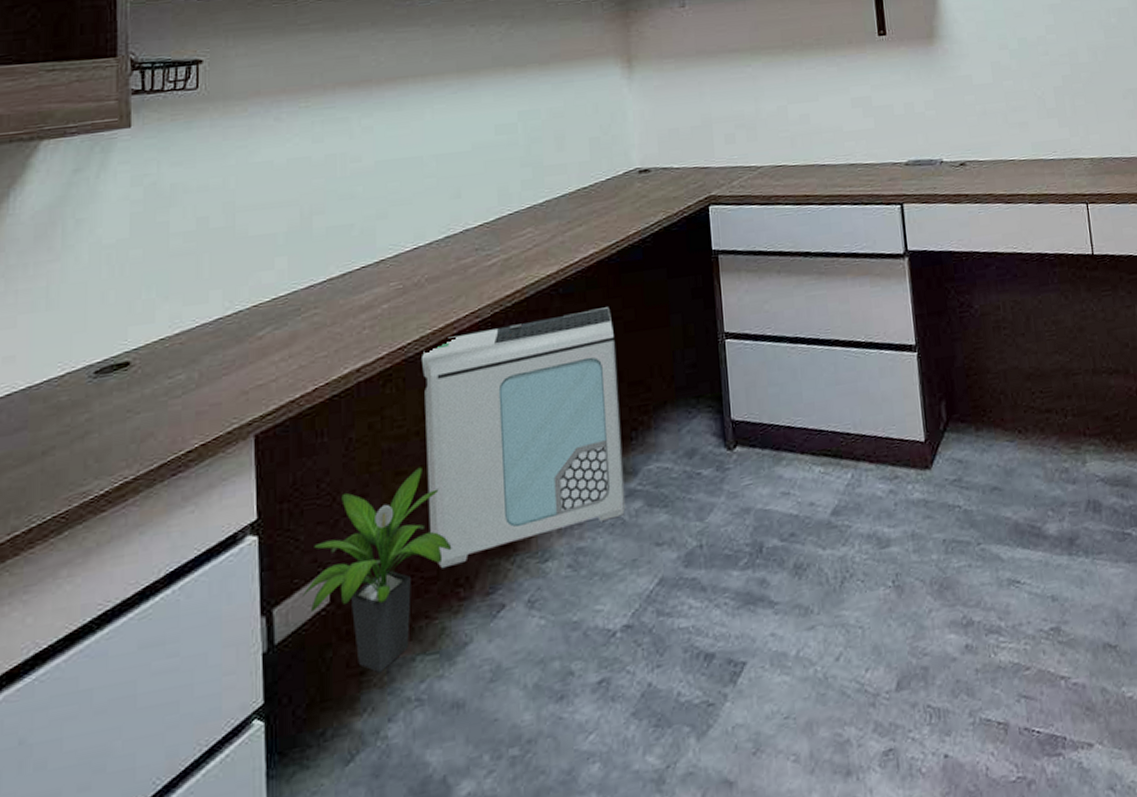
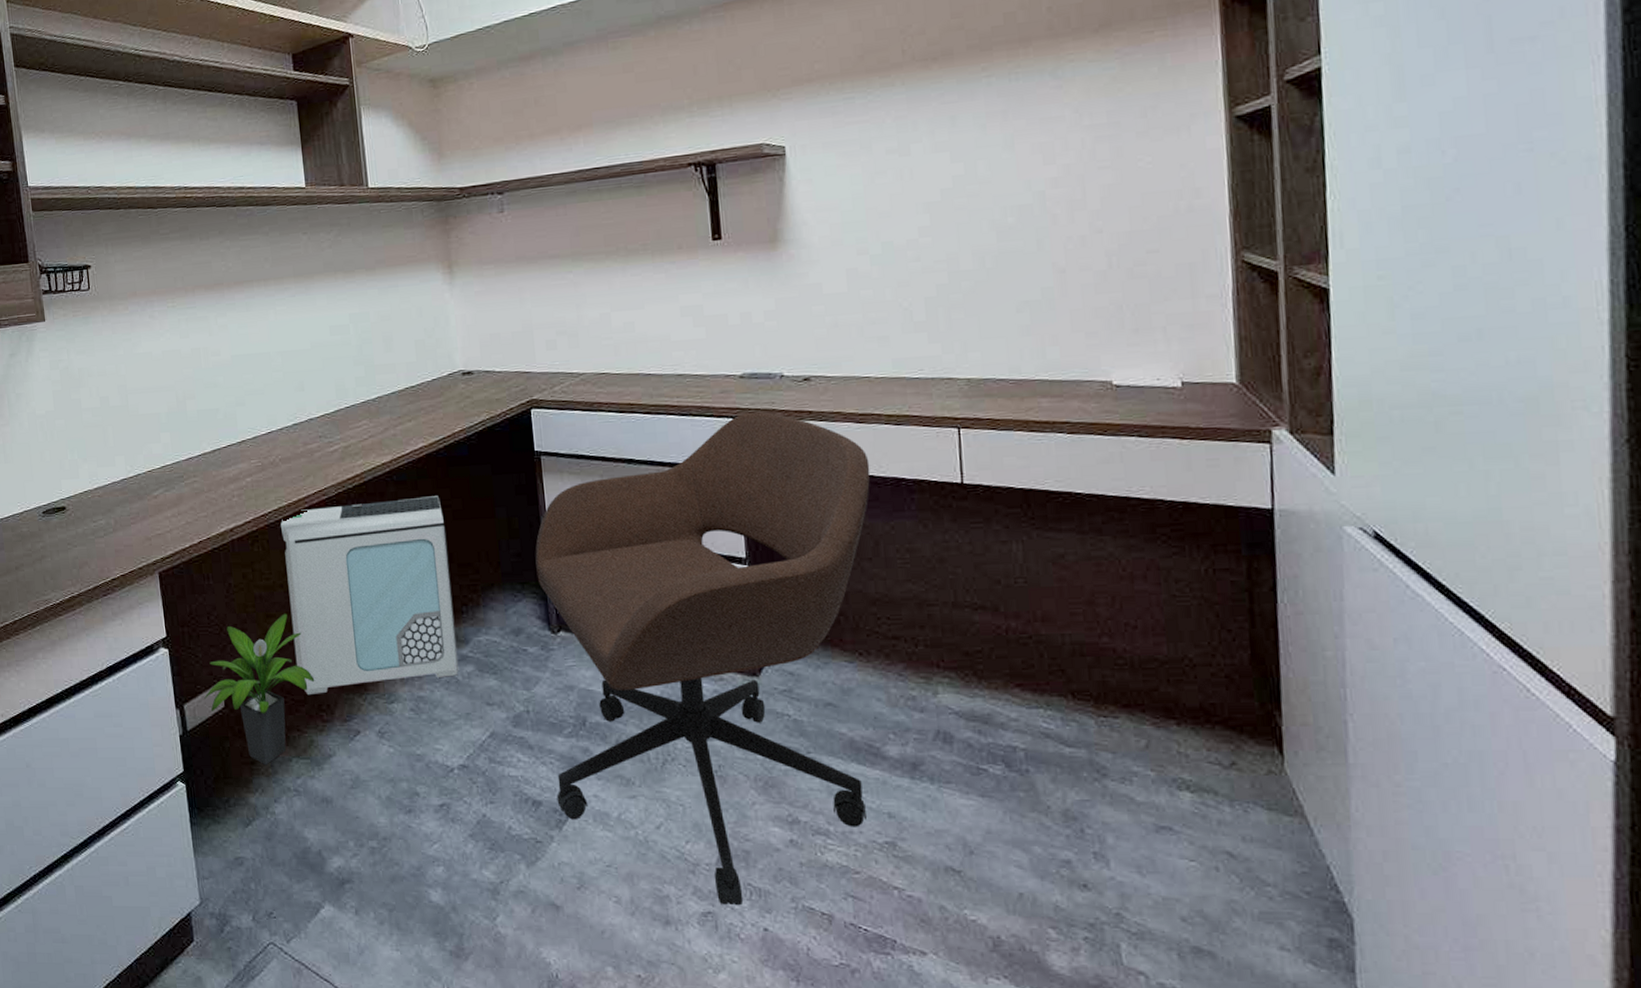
office chair: none [711,197,1033,737] -> present [535,411,871,906]

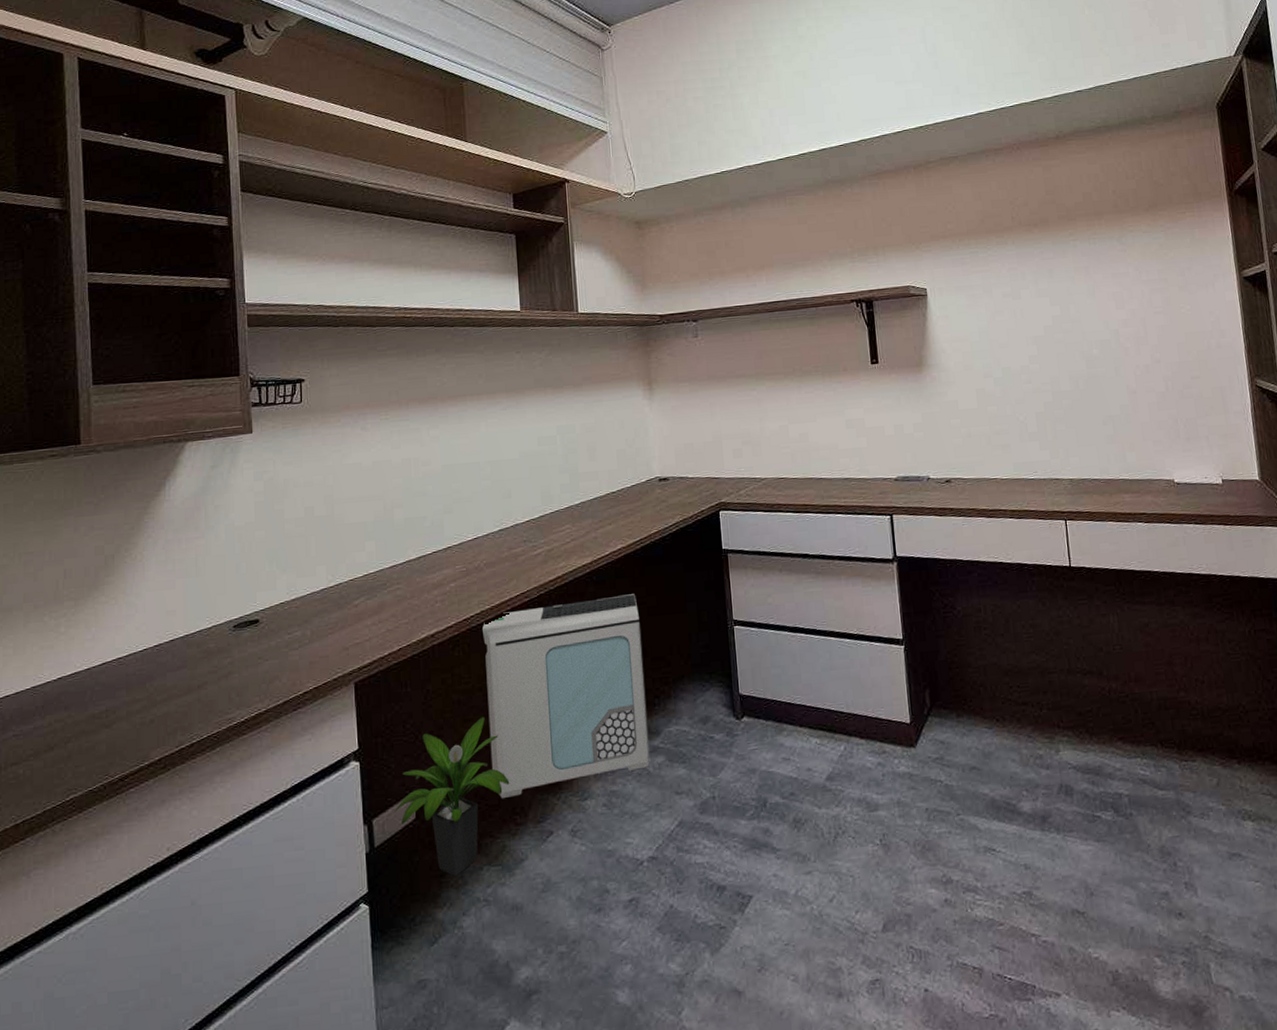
office chair: present [535,411,871,906] -> none [722,509,1007,971]

